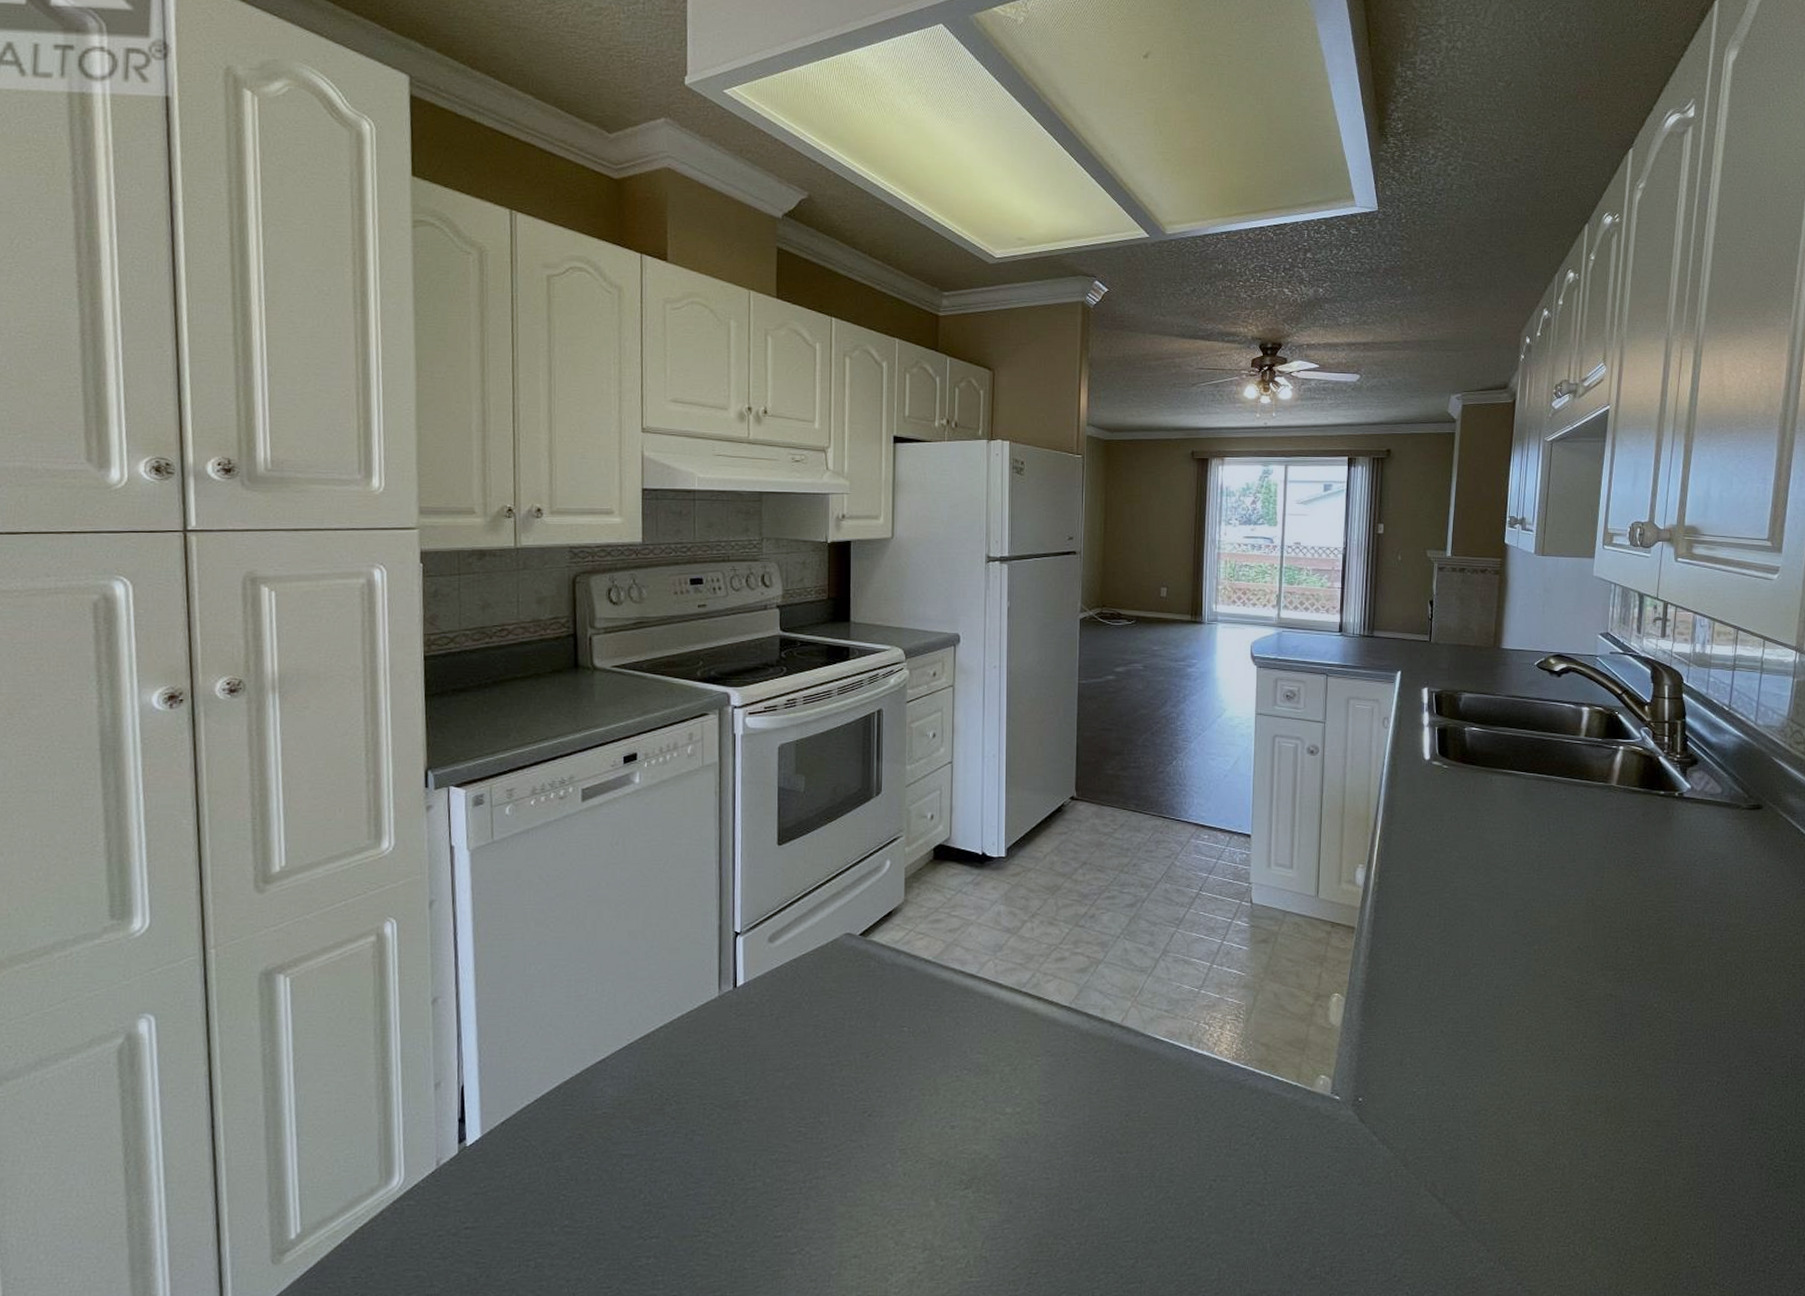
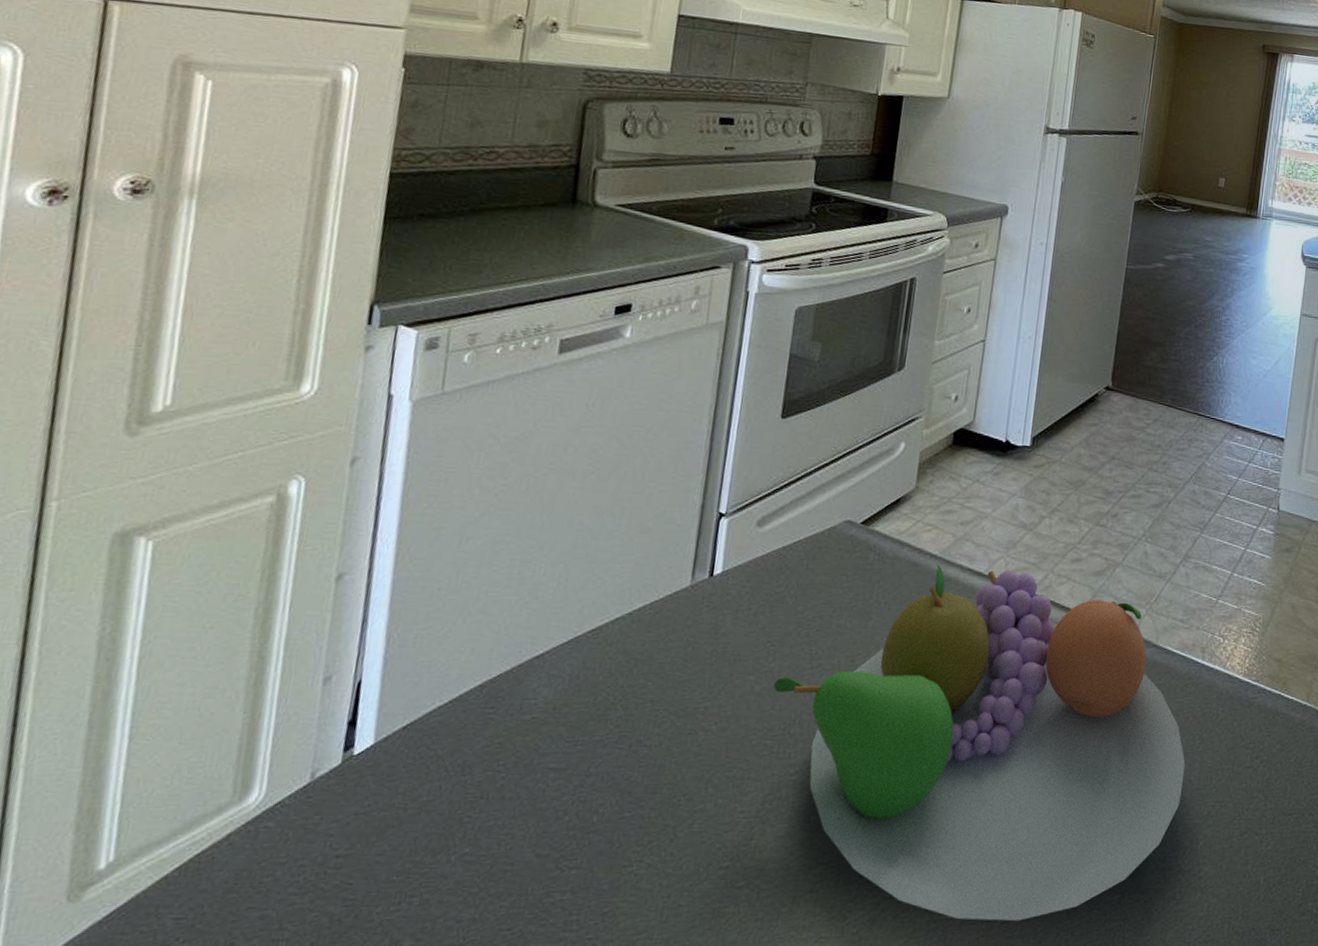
fruit bowl: none [800,968,1184,1283] -> present [773,563,1186,922]

